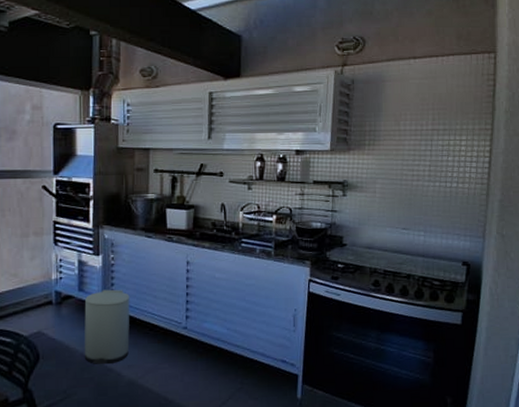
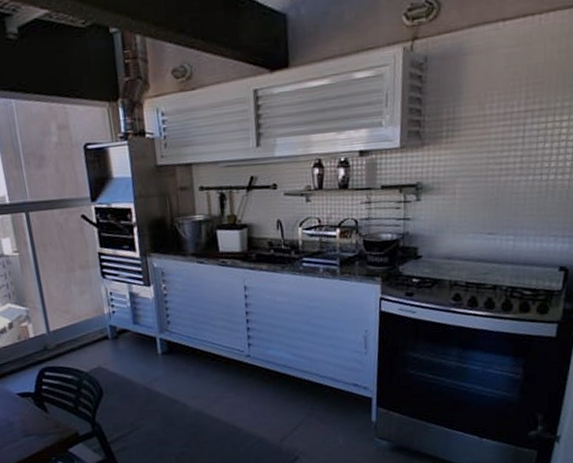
pedal bin: present [84,289,130,365] -> none [141,320,192,397]

